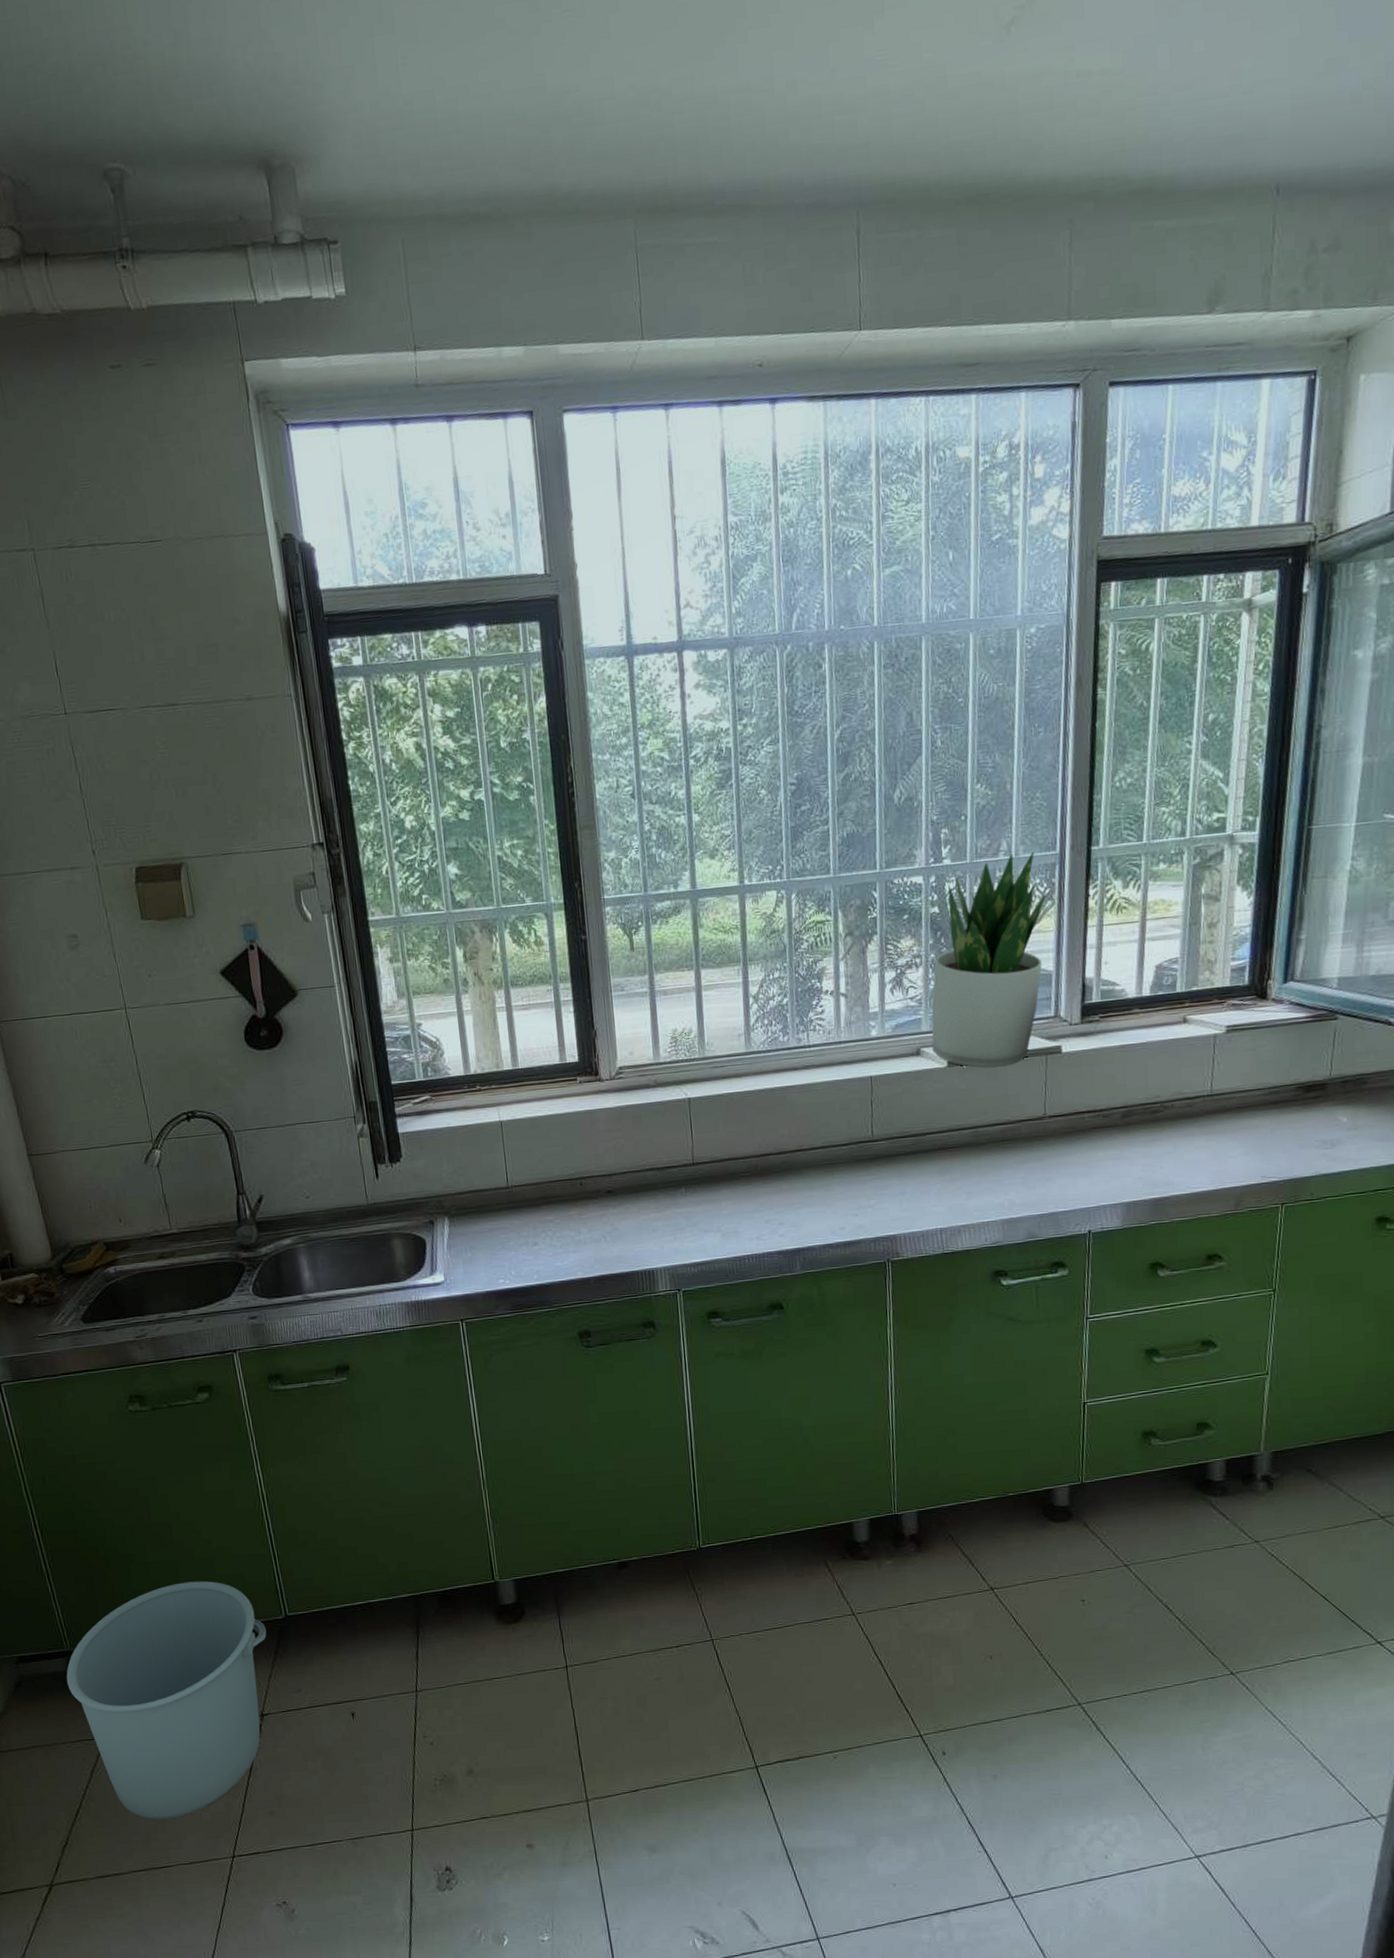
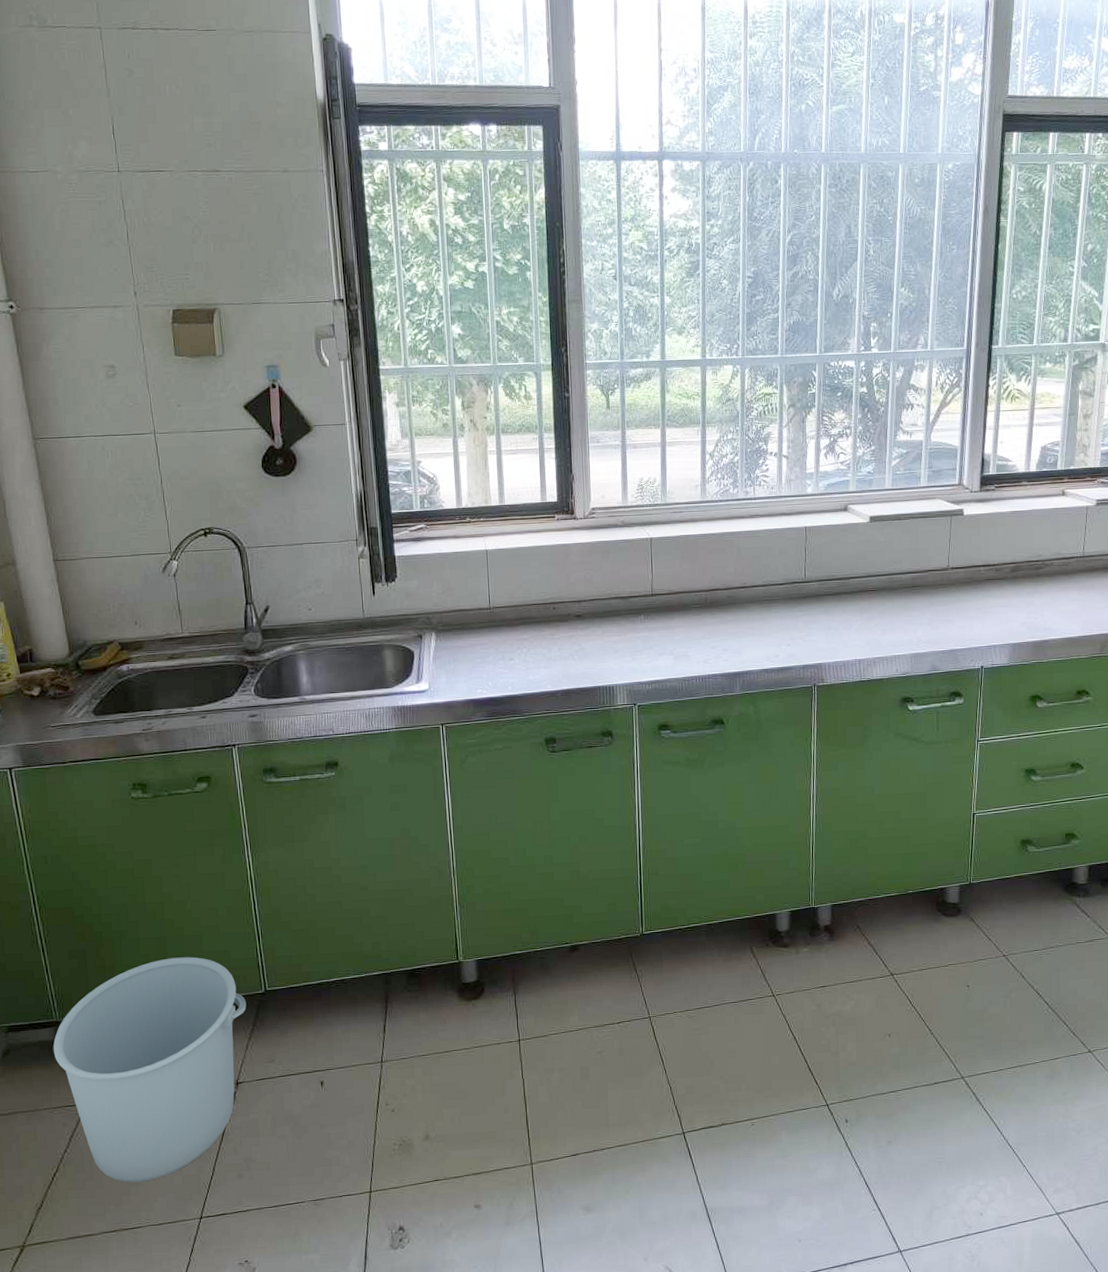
planter: present [931,852,1049,1068] -> none [857,347,957,525]

